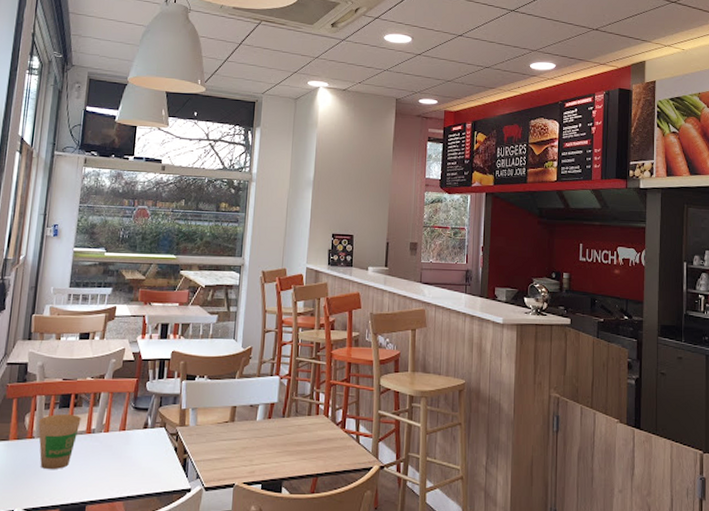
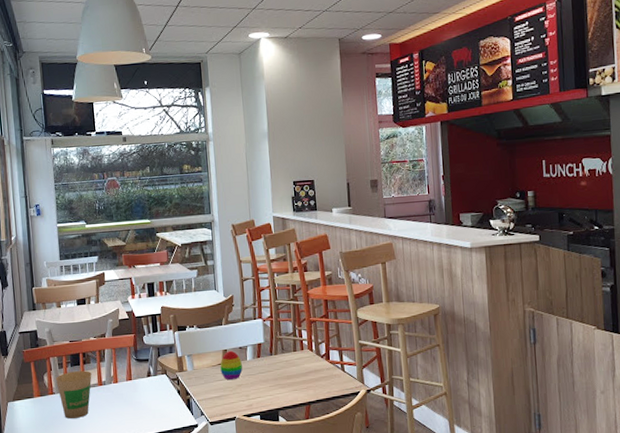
decorative egg: none [226,407,251,440] -> present [220,350,242,380]

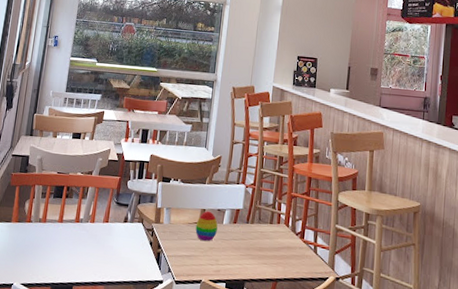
paper cup: present [56,371,92,419] -> none [36,203,72,252]

